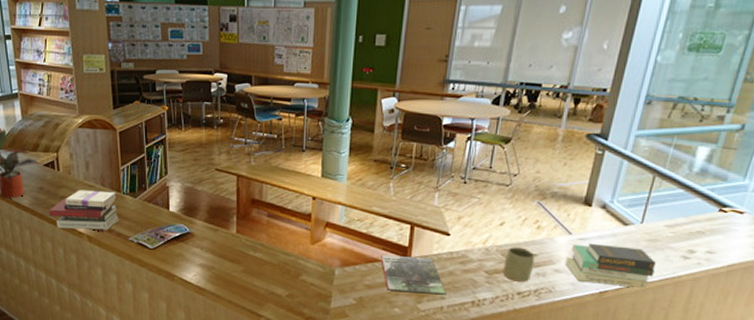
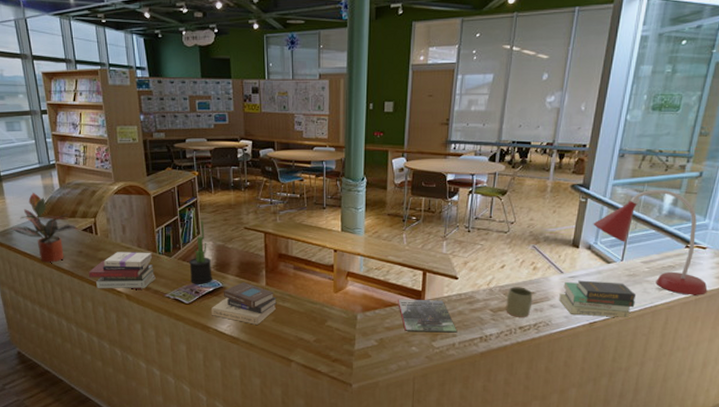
decorative plant: none [155,160,179,229] -> present [189,221,212,284]
books: none [176,228,248,275] -> present [210,282,277,325]
desk lamp: none [610,142,743,267] -> present [593,189,708,295]

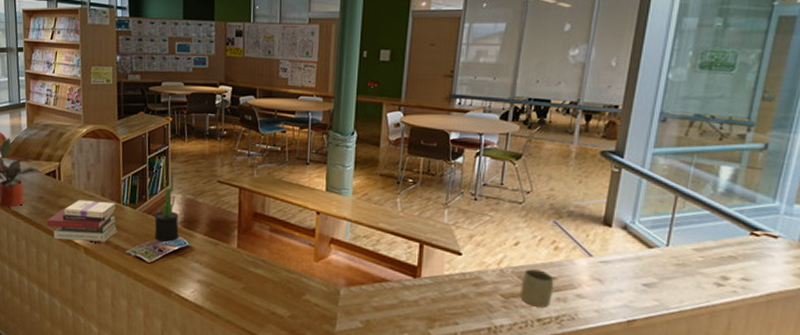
books: present [210,282,277,325] -> none [174,242,249,293]
magazine: present [398,299,458,333] -> none [388,274,460,320]
books: present [558,280,637,318] -> none [586,266,688,319]
desk lamp: present [593,189,708,295] -> none [629,161,783,297]

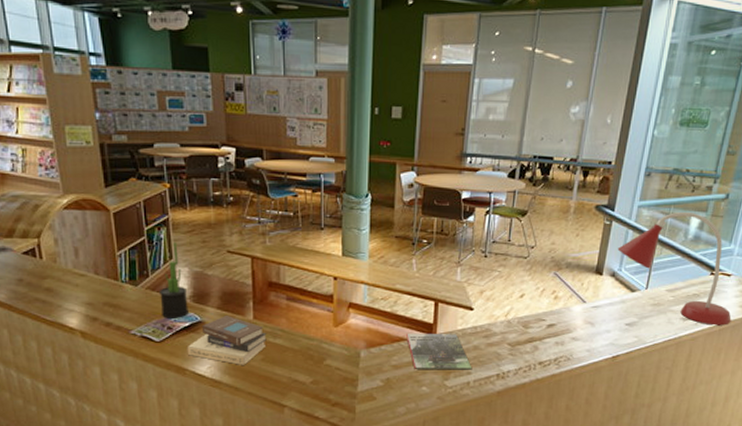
books: present [46,200,117,243] -> none [31,280,118,325]
books: none [174,242,249,293] -> present [187,316,267,365]
magazine: none [388,274,460,320] -> present [406,333,472,370]
mug: present [520,269,554,308] -> none [525,318,554,352]
desk lamp: none [629,161,783,297] -> present [617,211,731,326]

